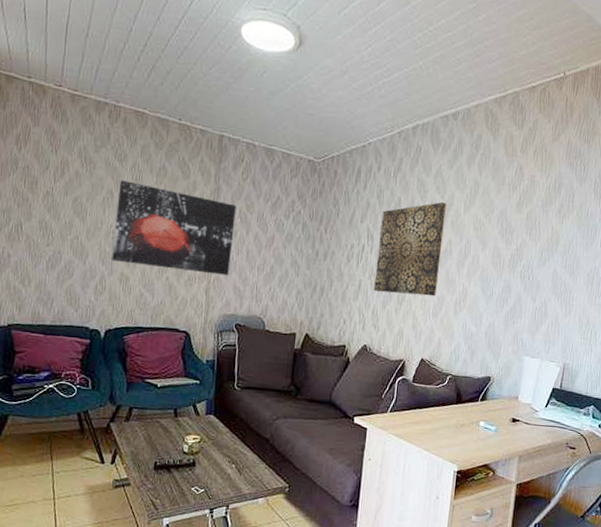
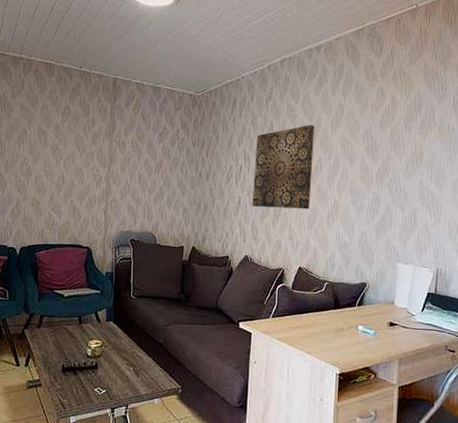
wall art: present [111,180,236,276] -> none [25,120,129,197]

